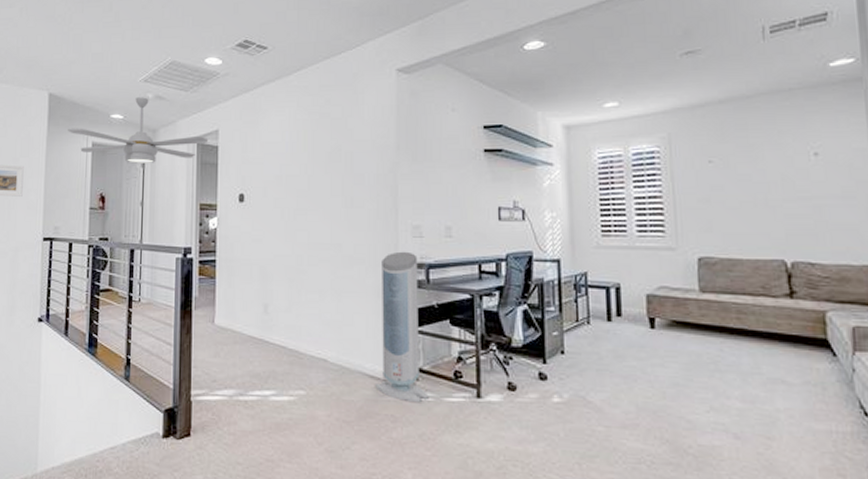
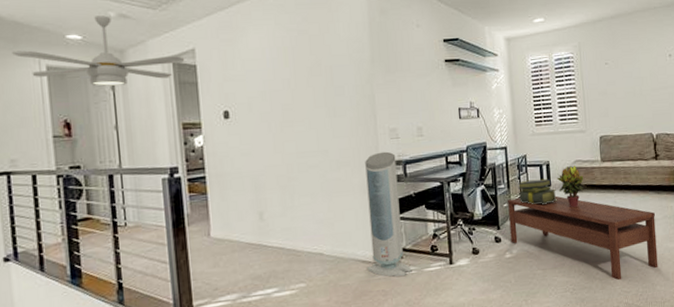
coffee table: none [559,326,794,463] -> present [508,195,658,281]
stack of books: none [574,305,632,339] -> present [518,178,558,205]
potted plant: none [630,293,674,351] -> present [556,166,586,208]

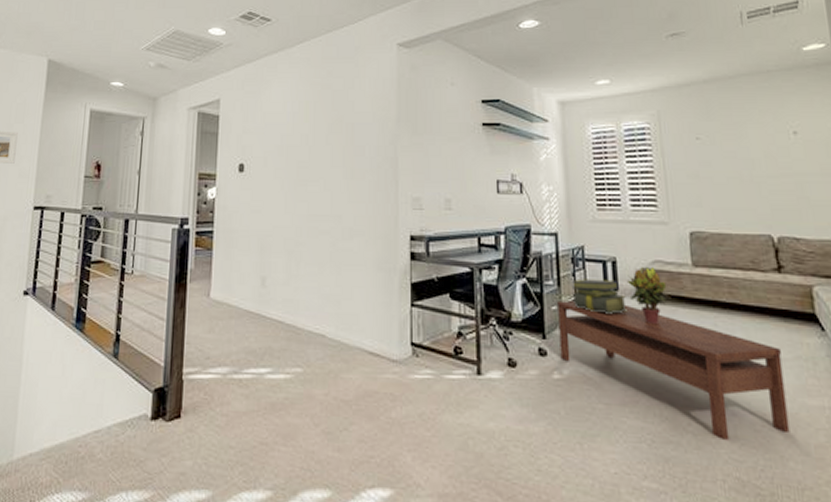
ceiling fan: present [12,15,185,86] -> none [65,65,210,131]
air purifier: present [365,151,412,277] -> none [374,223,429,381]

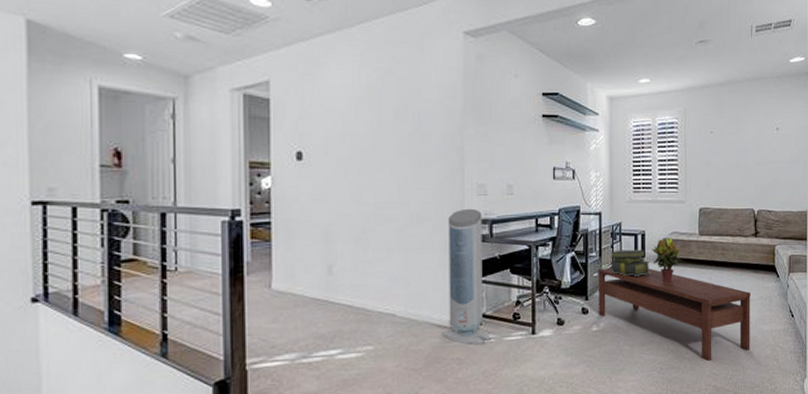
air purifier: none [374,223,429,381] -> present [442,208,491,345]

